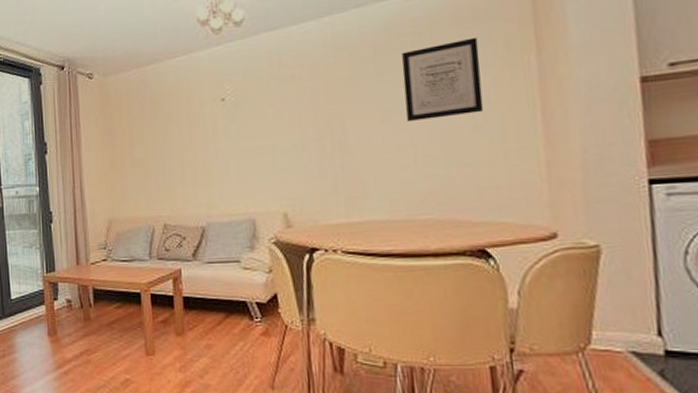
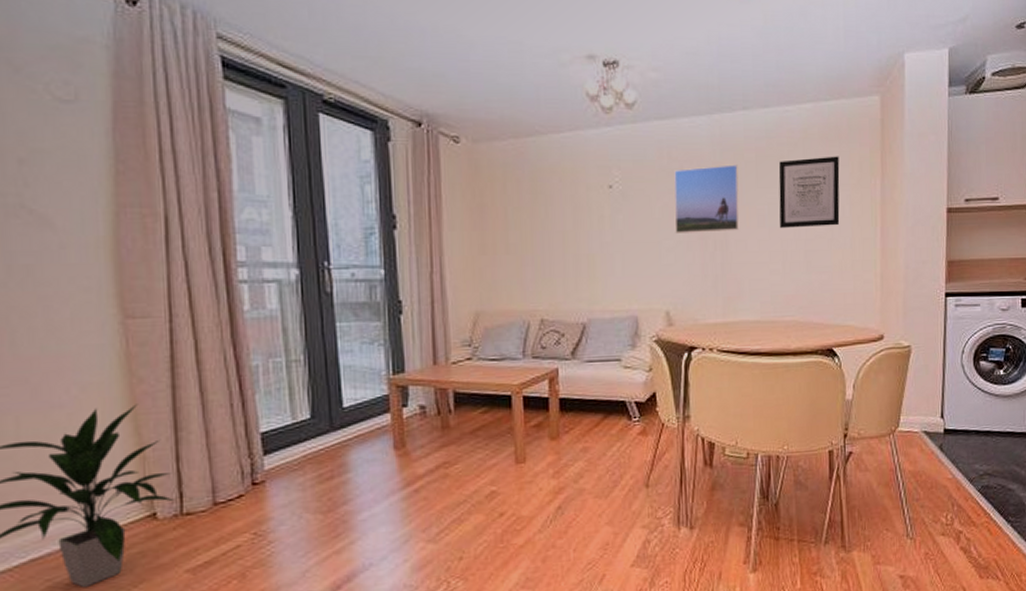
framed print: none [285,62,359,137] -> present [674,164,739,233]

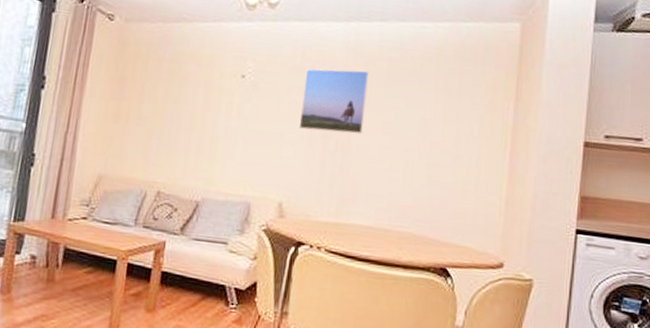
wall art: present [778,156,840,228] -> none [405,73,473,144]

